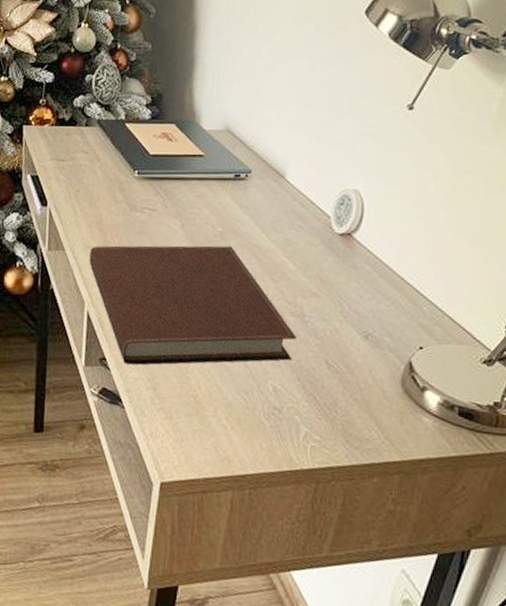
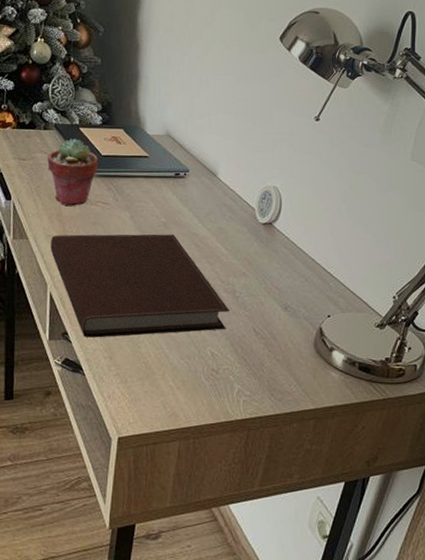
potted succulent: none [88,135,146,213] -> present [47,138,98,206]

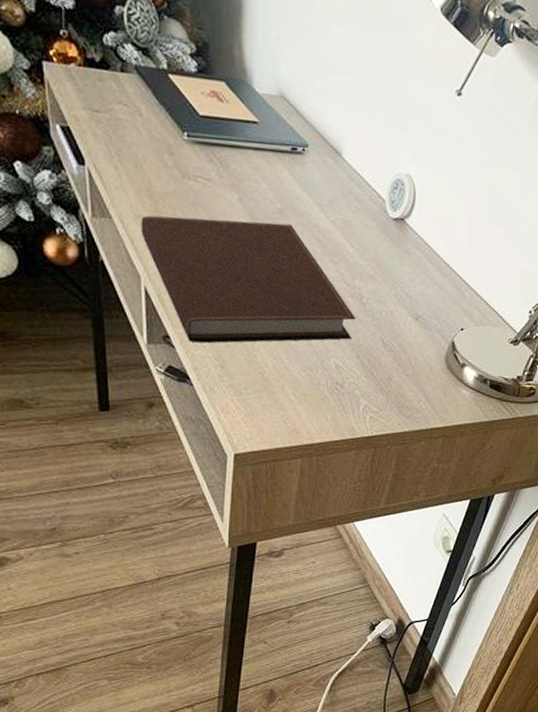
potted succulent: present [47,138,98,206] -> none [129,87,195,180]

